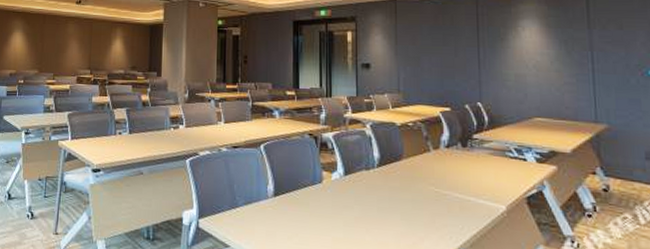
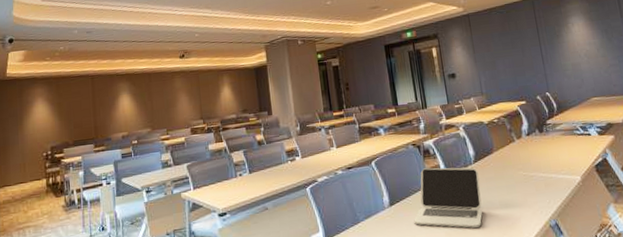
laptop: none [298,163,381,239] -> present [414,167,483,228]

